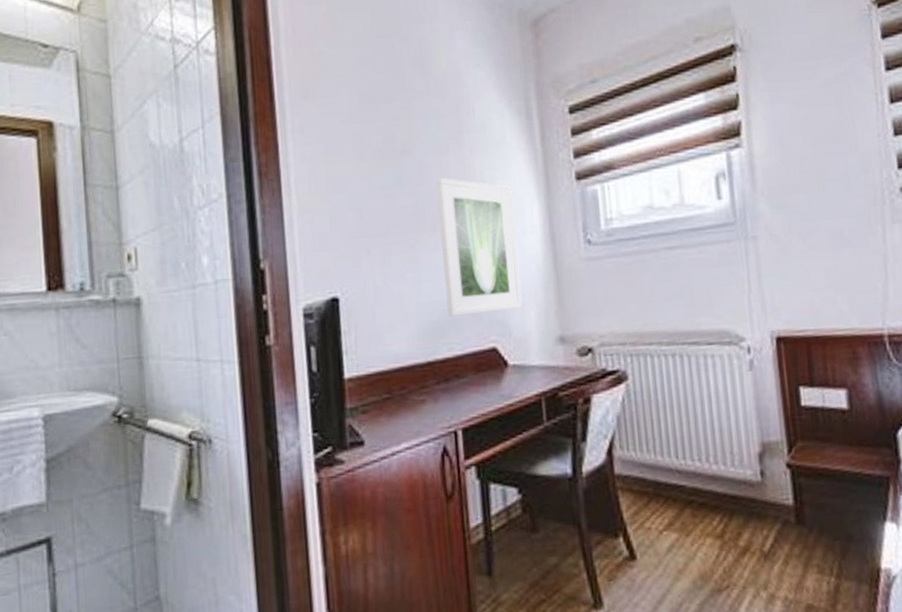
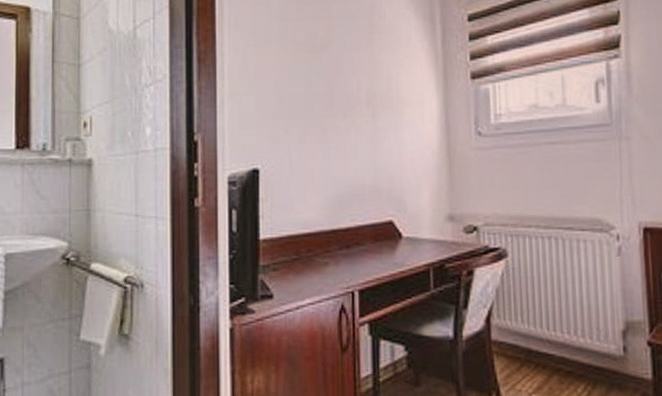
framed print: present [436,177,523,317] -> none [349,70,418,192]

